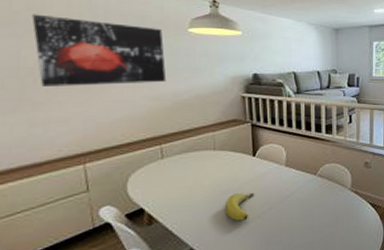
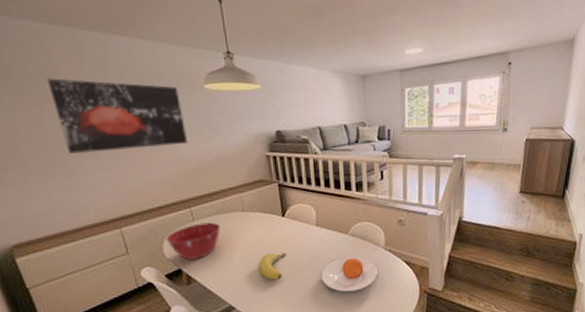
mixing bowl: none [131,160,190,199] -> present [166,222,221,260]
plate: none [288,197,343,235] -> present [321,256,377,292]

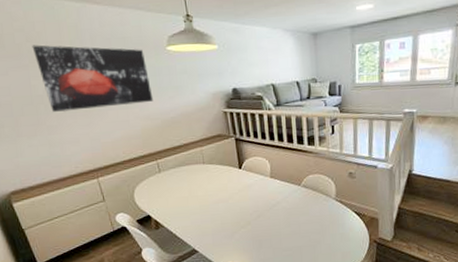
mixing bowl: present [166,222,221,260] -> none [136,173,184,207]
banana: present [258,252,286,280] -> none [217,202,243,227]
plate: present [321,256,377,292] -> none [275,206,329,240]

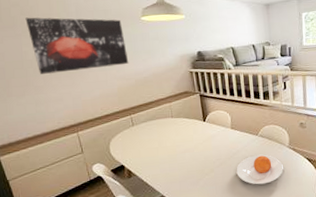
plate: none [275,206,329,240] -> present [236,154,284,185]

